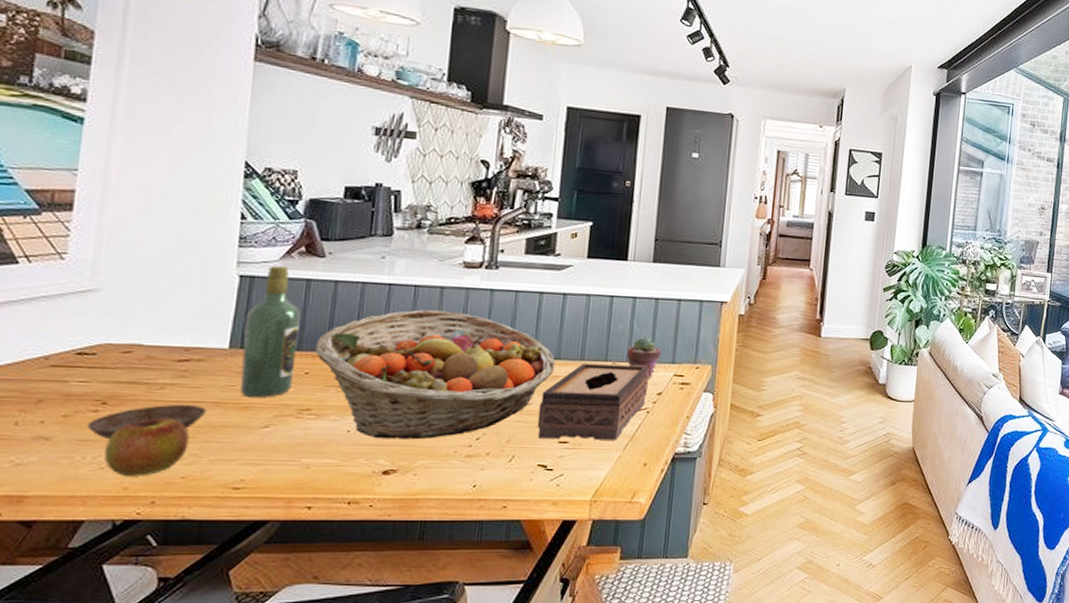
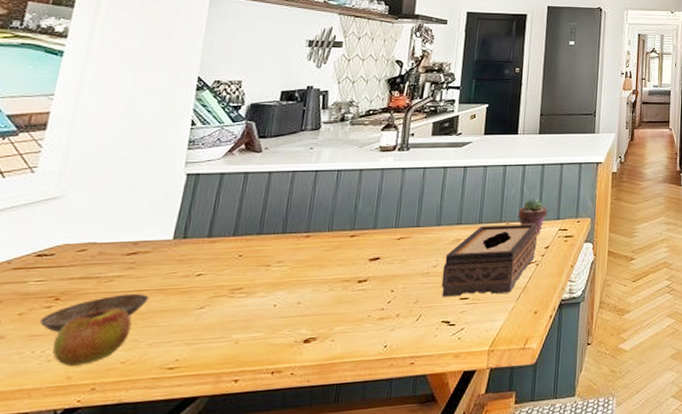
wine bottle: present [239,265,301,398] -> none [180,162,238,283]
fruit basket: present [315,309,556,440] -> none [248,190,458,310]

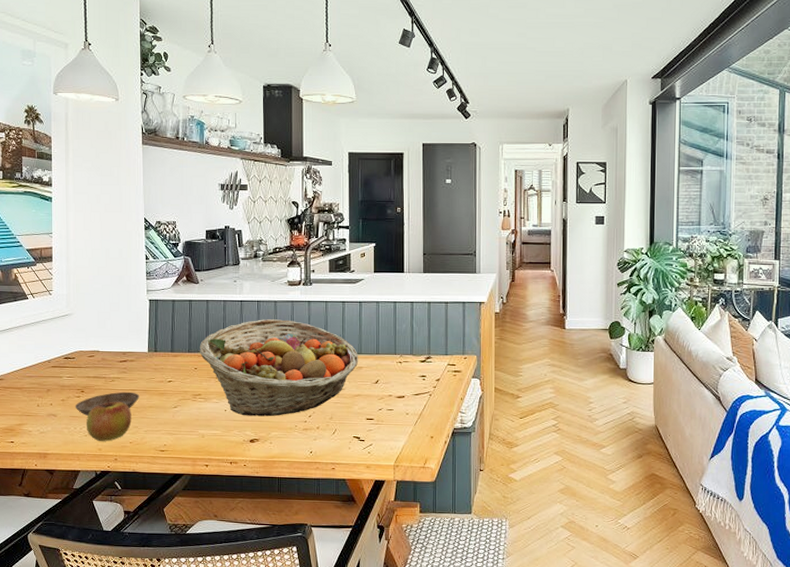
fruit basket: none [248,190,458,310] -> present [199,319,359,417]
tissue box: present [441,224,538,297] -> none [350,357,428,418]
potted succulent: present [518,198,548,235] -> none [410,334,436,368]

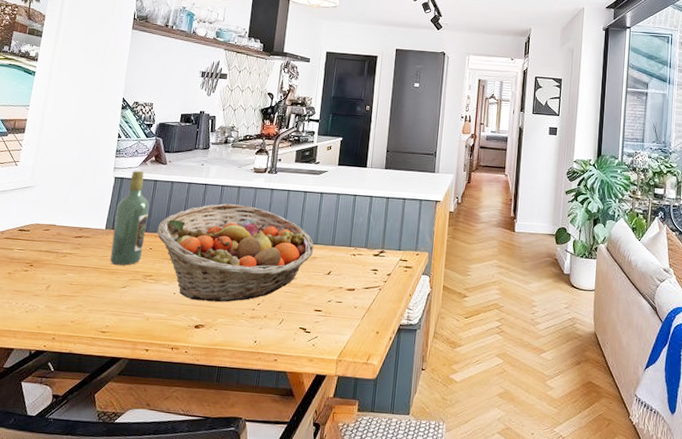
saucer: present [75,391,140,416] -> none [20,268,90,291]
apple: present [87,399,132,441] -> none [28,274,78,319]
wine bottle: none [155,291,188,387] -> present [110,170,150,266]

